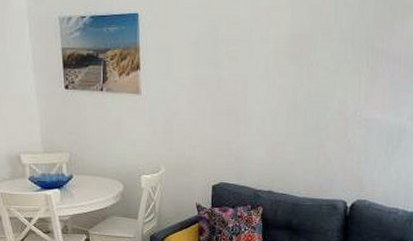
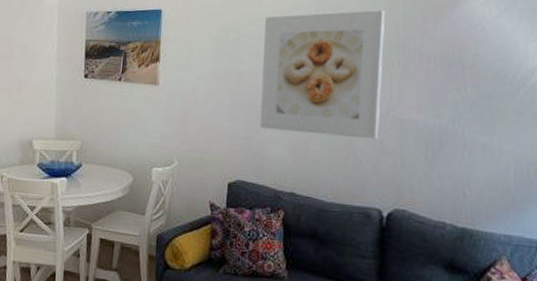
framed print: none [240,11,357,139] -> present [260,10,385,140]

